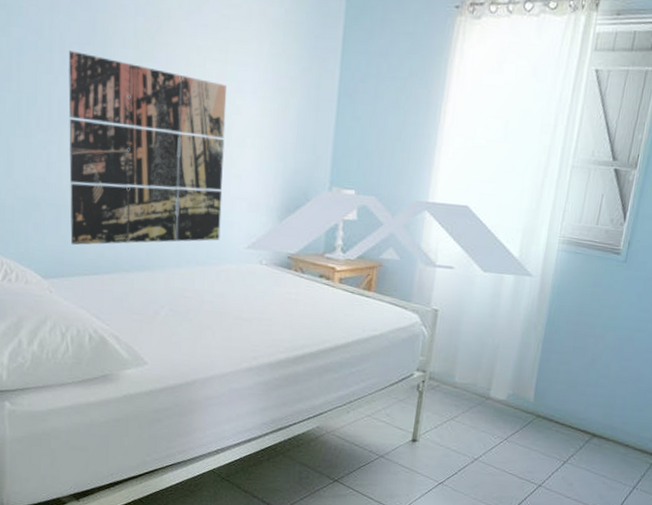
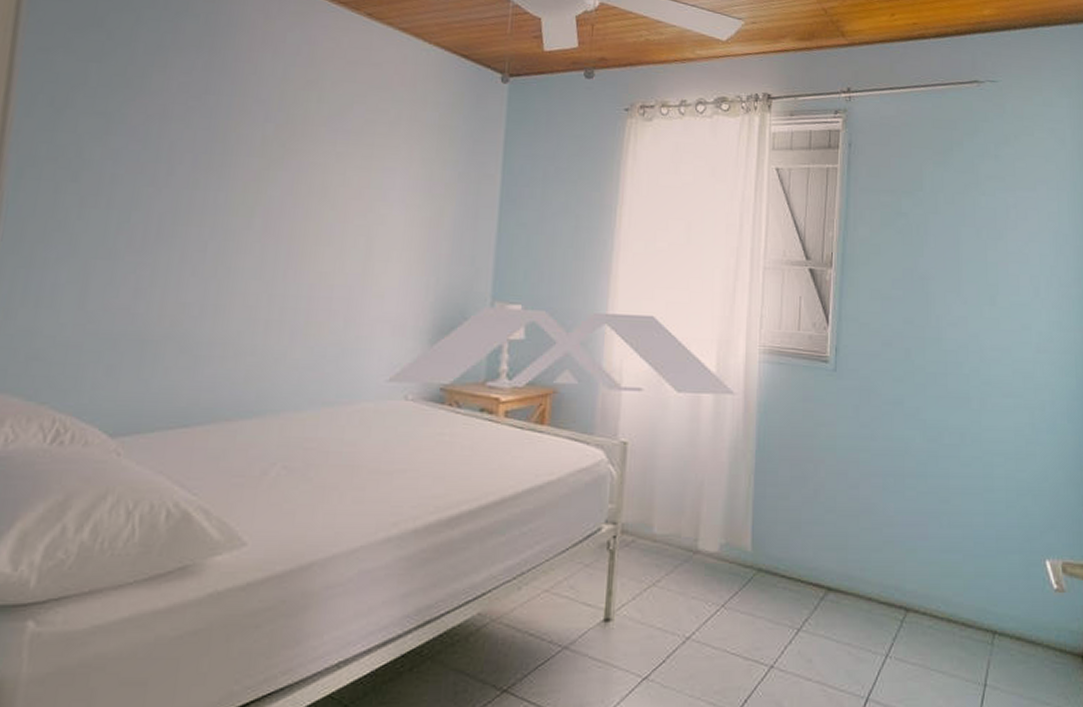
wall art: present [68,51,227,245] -> none [155,160,370,391]

